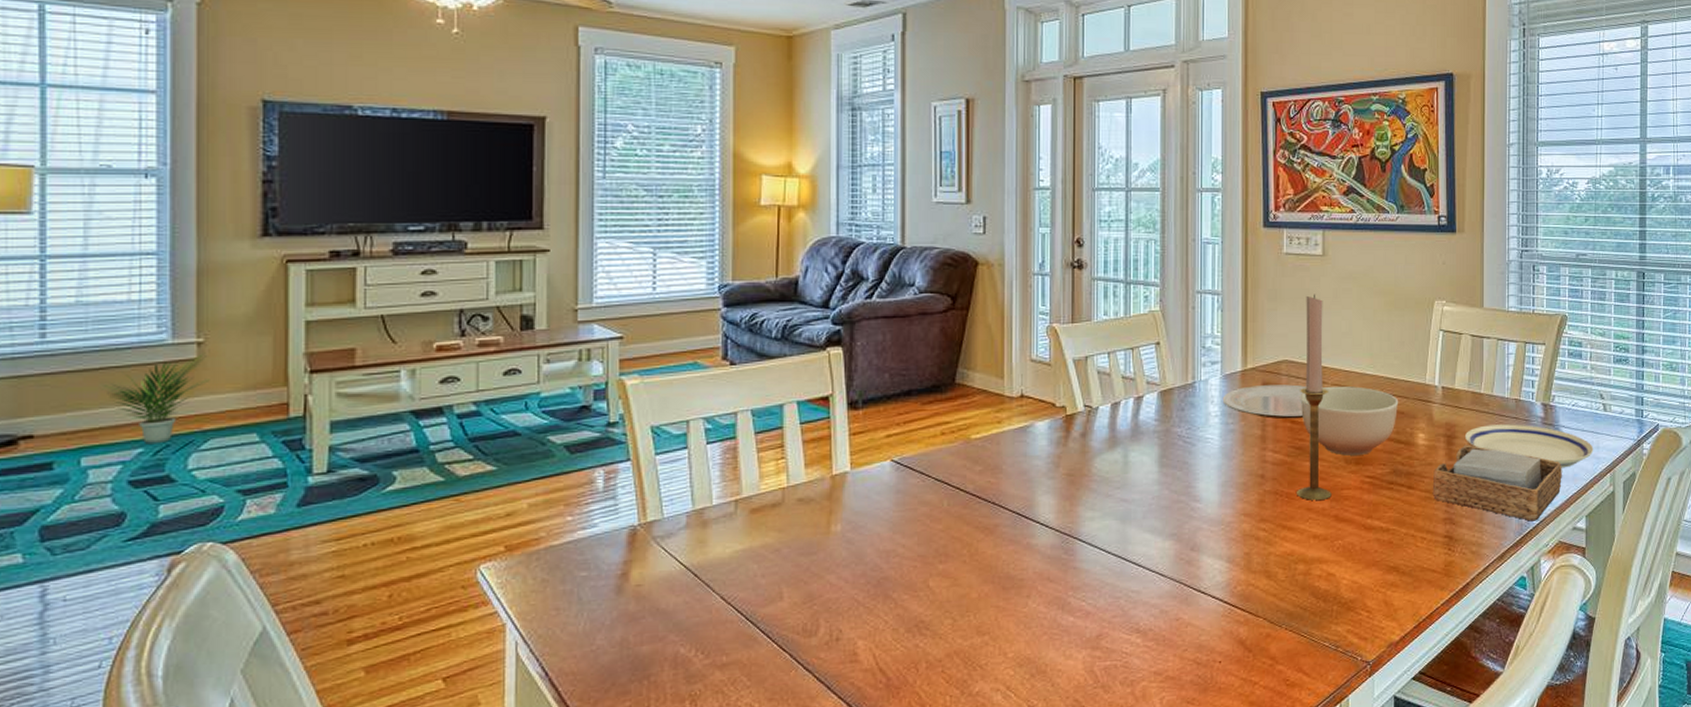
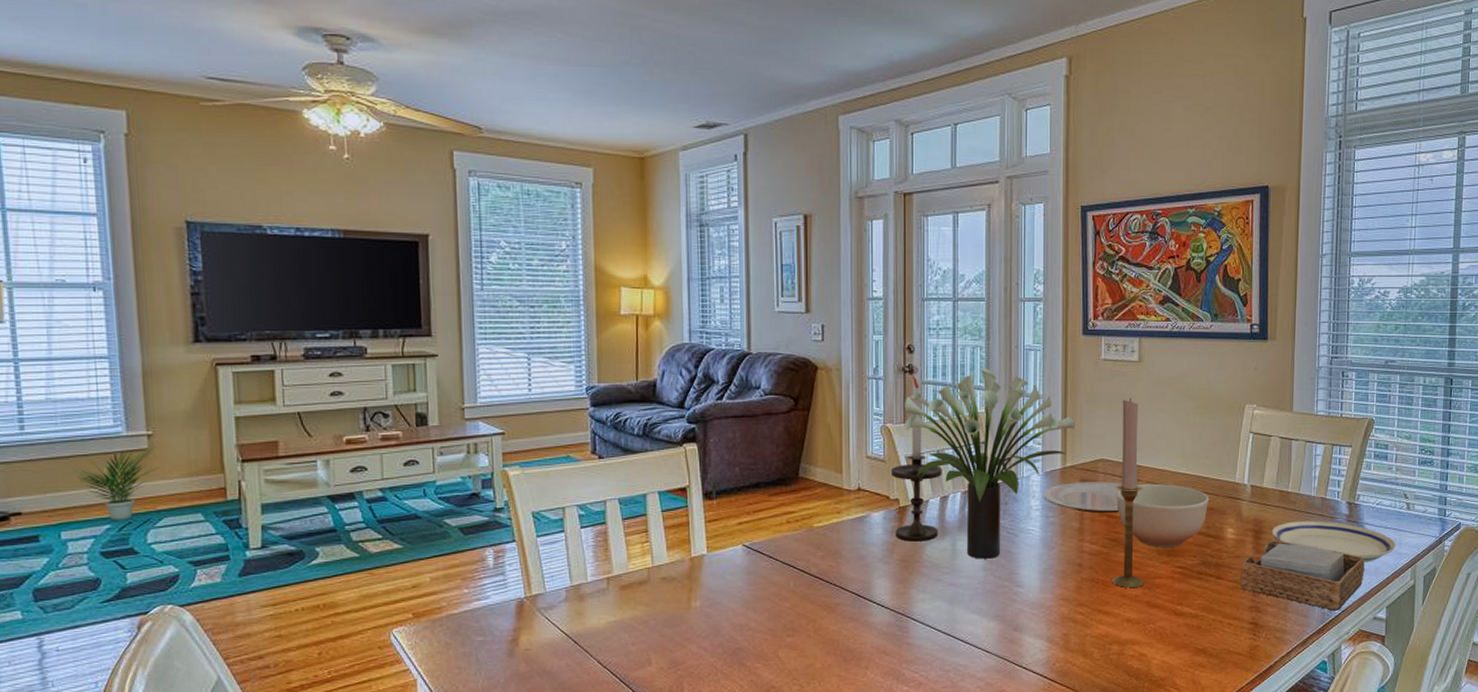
candlestick: none [1058,270,1113,453] -> present [892,374,942,542]
flower arrangement: none [1073,263,1255,472] -> present [905,368,1074,559]

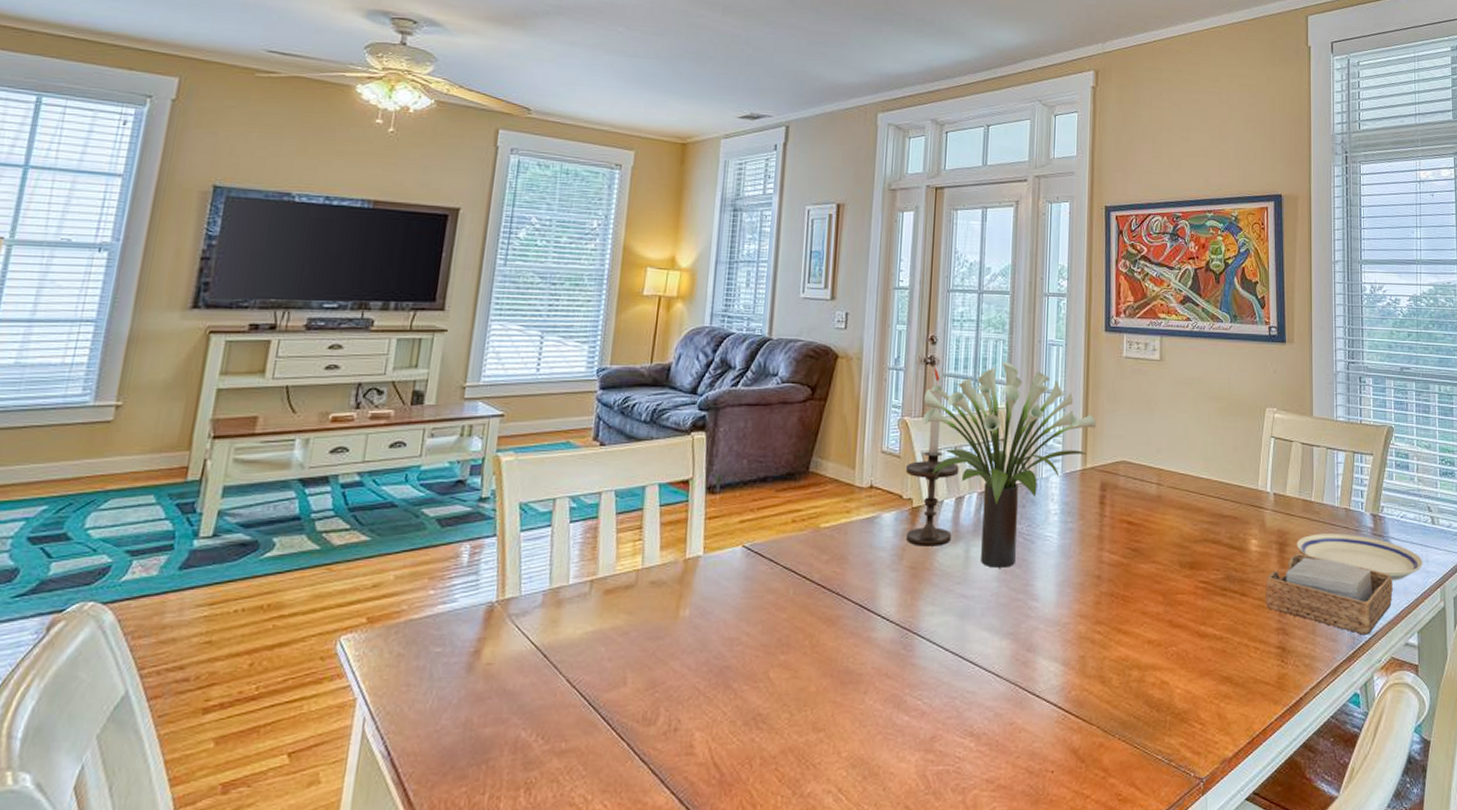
potted plant: present [72,443,160,522] -> none [21,415,122,502]
plate: present [1043,481,1122,514] -> none [1062,485,1143,520]
candlestick: present [1112,397,1144,588] -> none [1132,397,1166,604]
bowl: present [1114,483,1210,548] -> none [1135,488,1232,559]

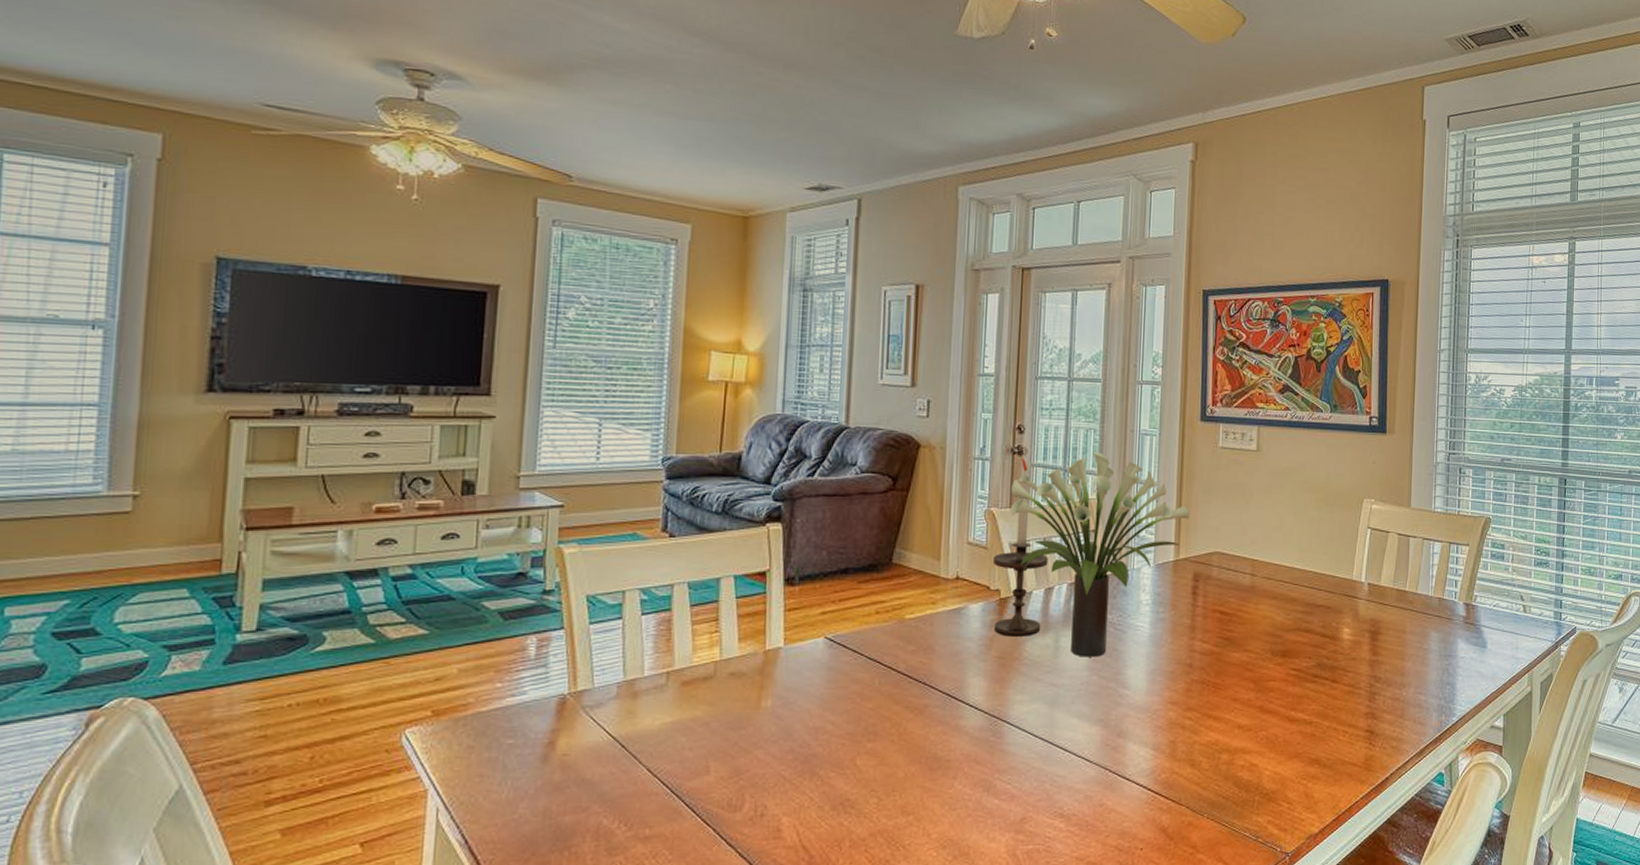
napkin holder: present [1265,553,1393,635] -> none [1355,641,1482,719]
plate: present [1297,534,1423,581] -> none [1389,622,1513,667]

